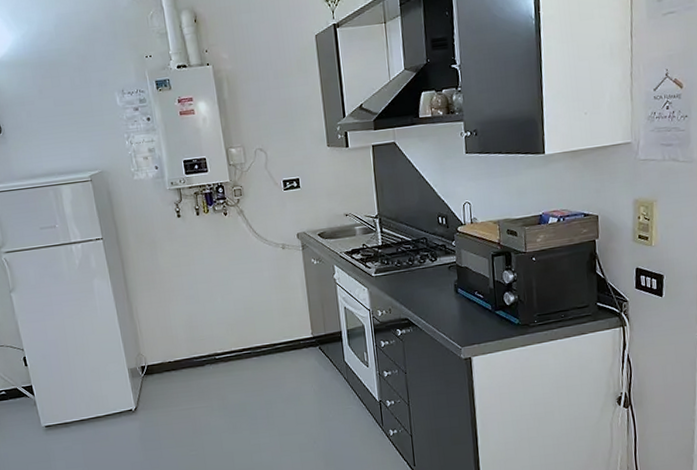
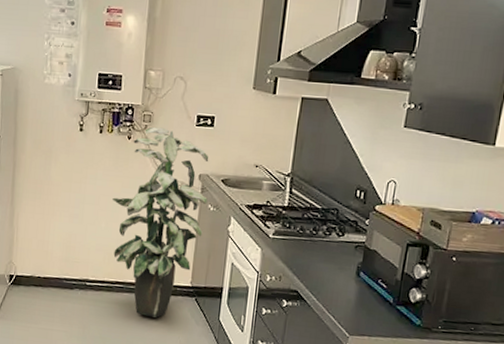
indoor plant: none [223,198,312,374] -> present [112,127,209,318]

